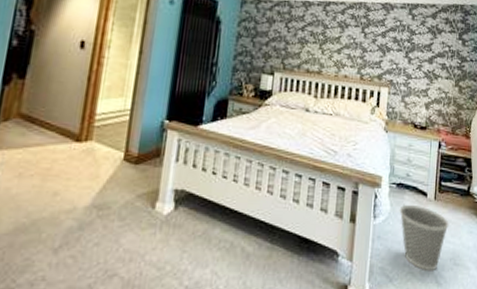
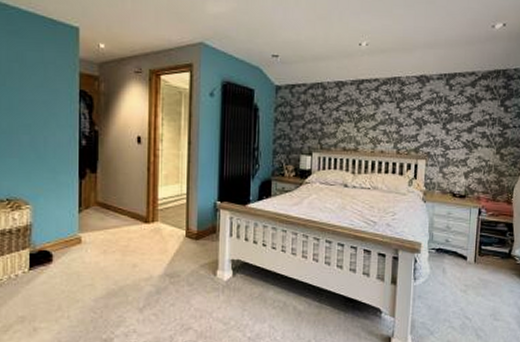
wastebasket: present [399,204,449,272] -> none [439,267,489,326]

